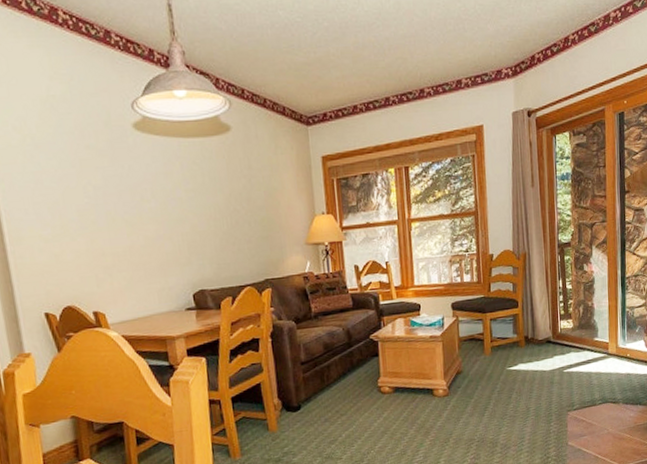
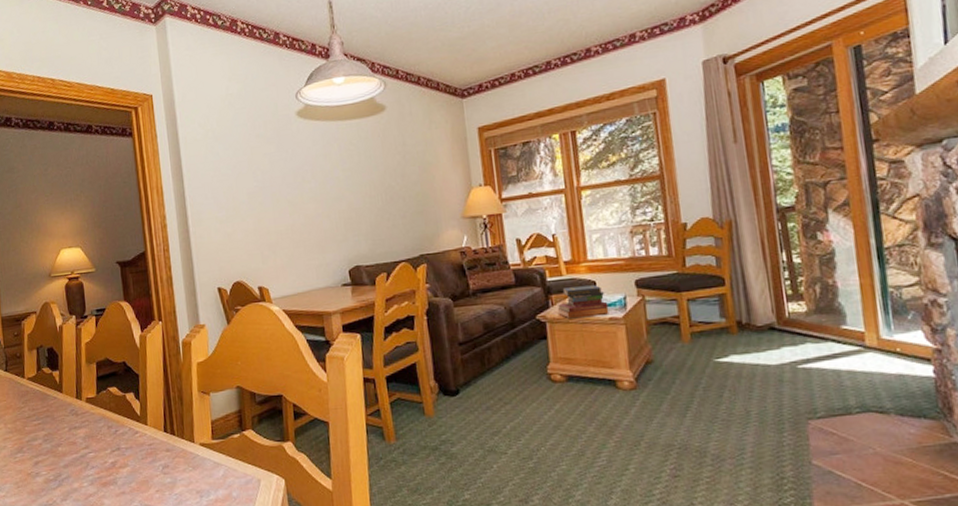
books: none [387,307,430,338] -> present [557,285,609,319]

